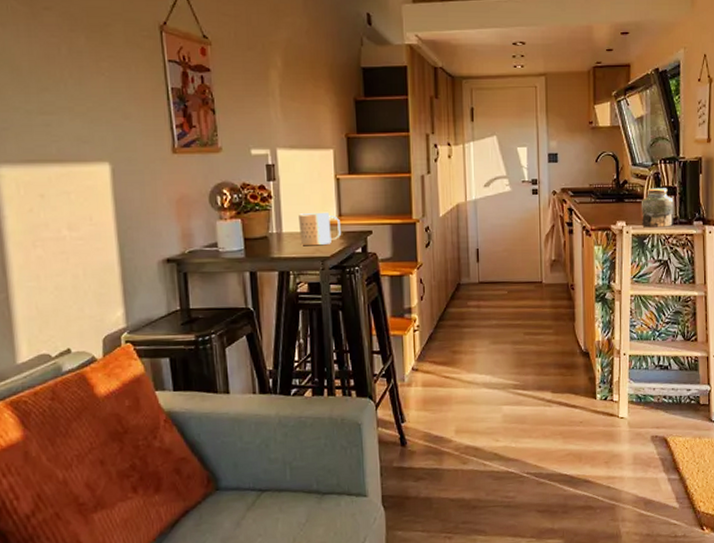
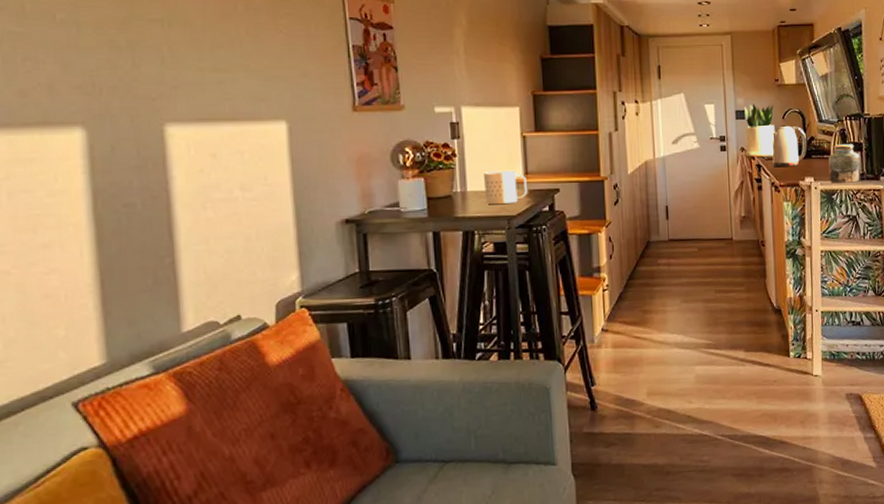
planter: none [555,147,587,201] -> present [743,104,775,157]
kettle: none [584,169,620,210] -> present [771,125,807,167]

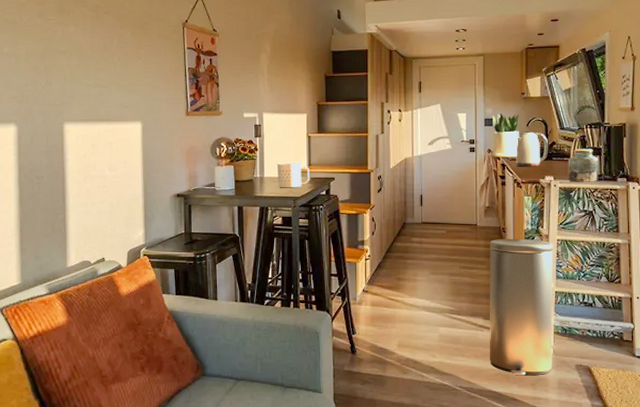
pedal bin: none [748,252,822,414] -> present [490,238,554,376]

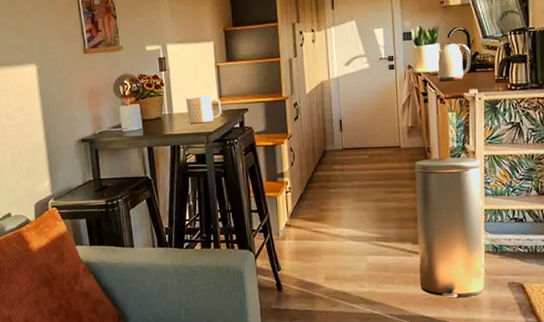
jar: present [568,149,599,182] -> none [492,56,525,94]

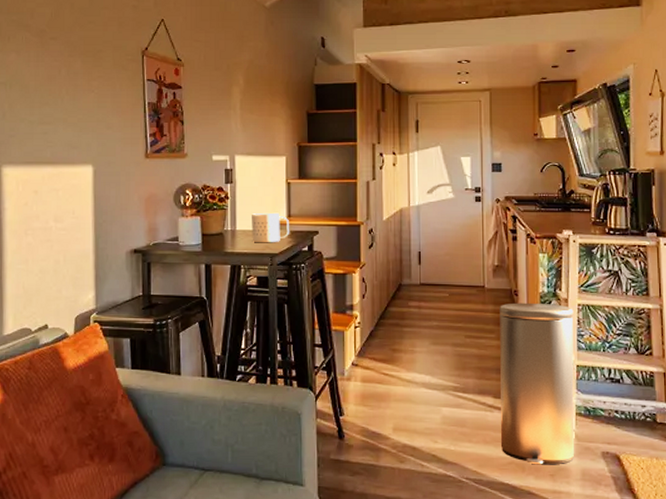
planter: present [410,25,440,74] -> none [498,157,532,208]
kettle: present [437,43,472,81] -> none [528,178,567,218]

